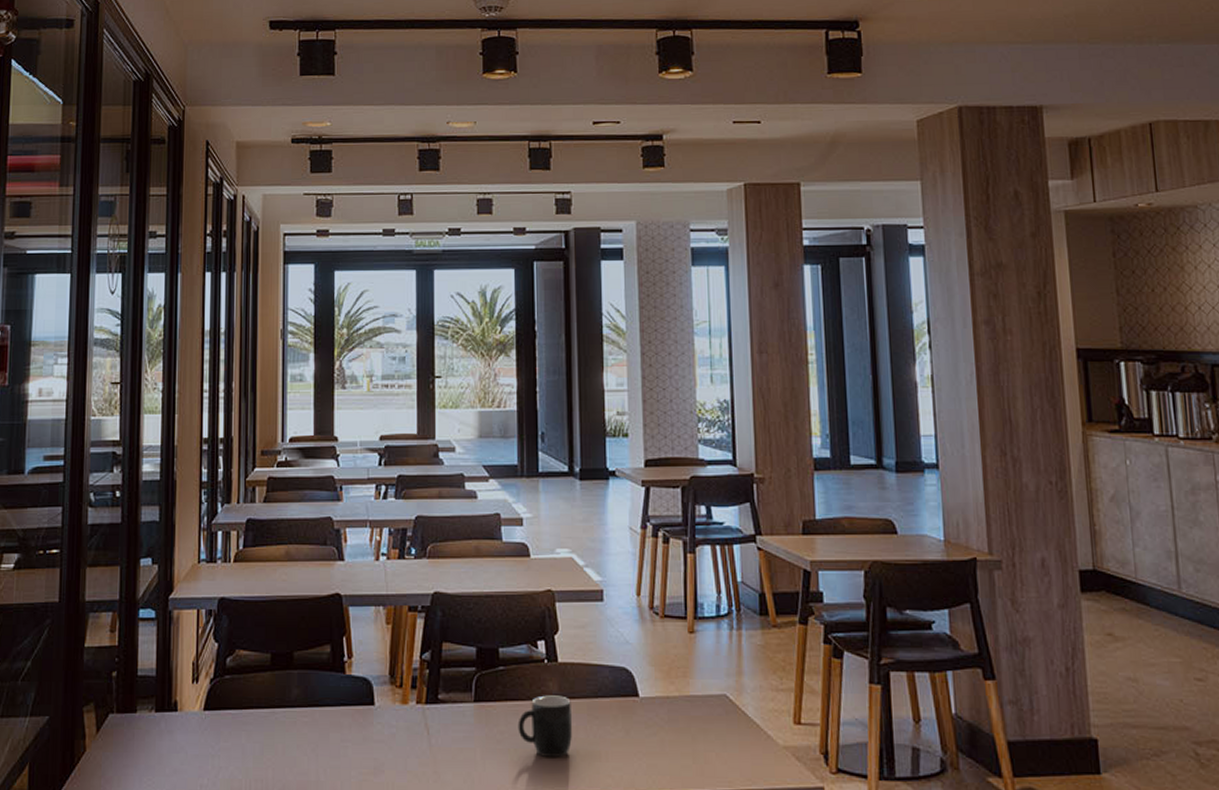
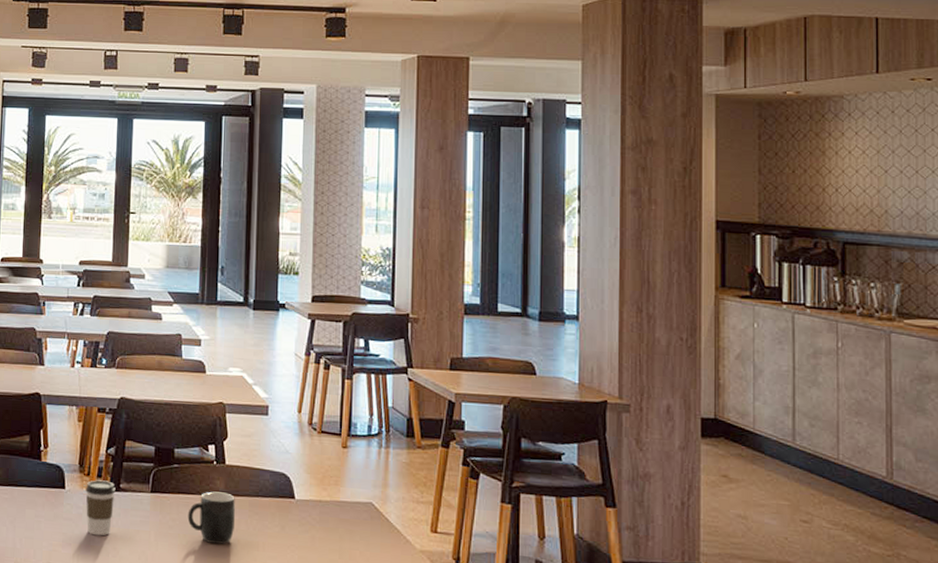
coffee cup: none [398,692,433,759] -> present [86,480,116,536]

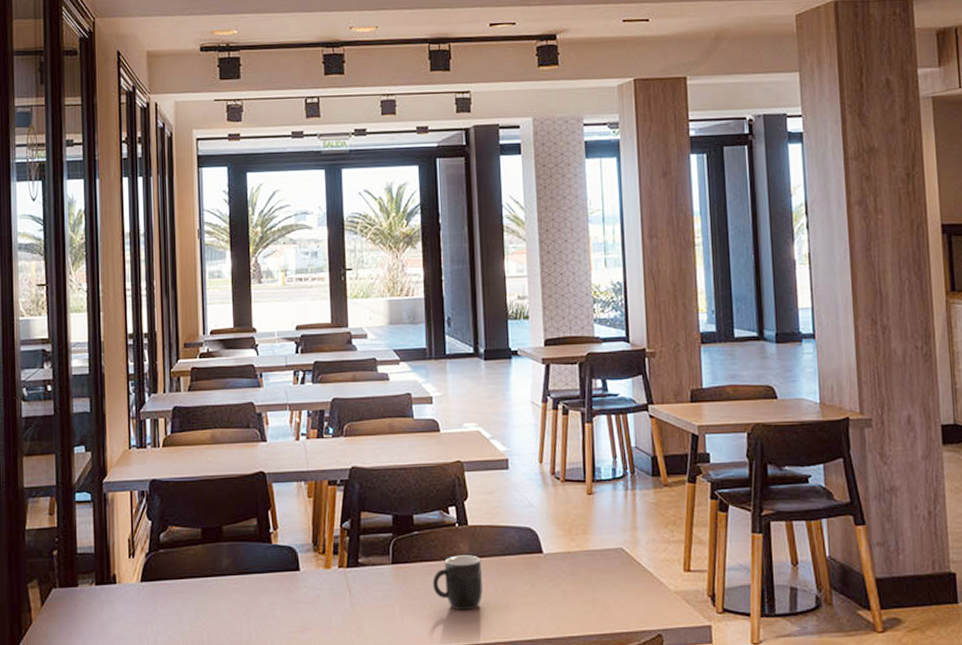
coffee cup: present [86,480,116,536] -> none [322,557,354,617]

